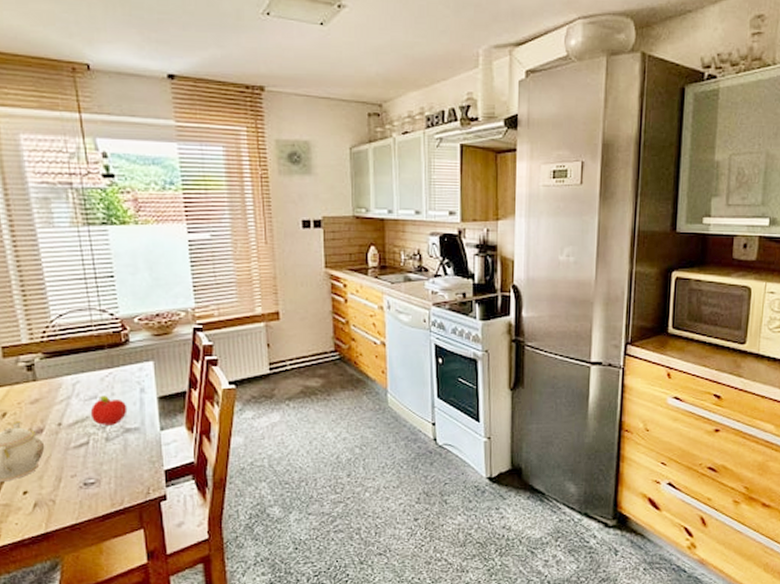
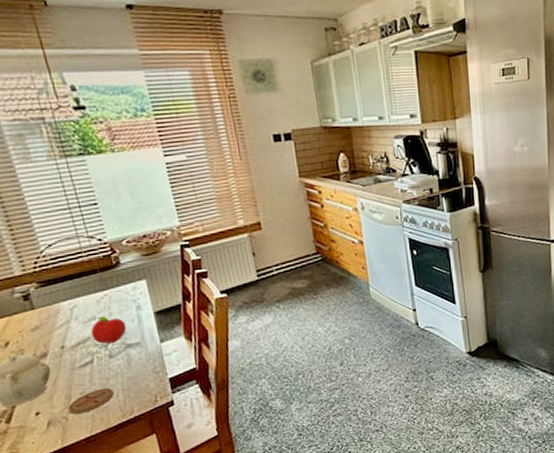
coaster: none [56,473,107,498] -> present [68,388,115,414]

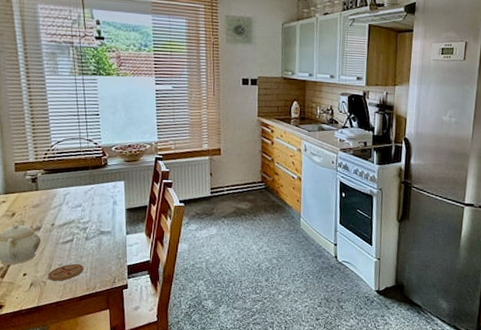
fruit: present [90,316,127,344] -> none [75,205,103,228]

